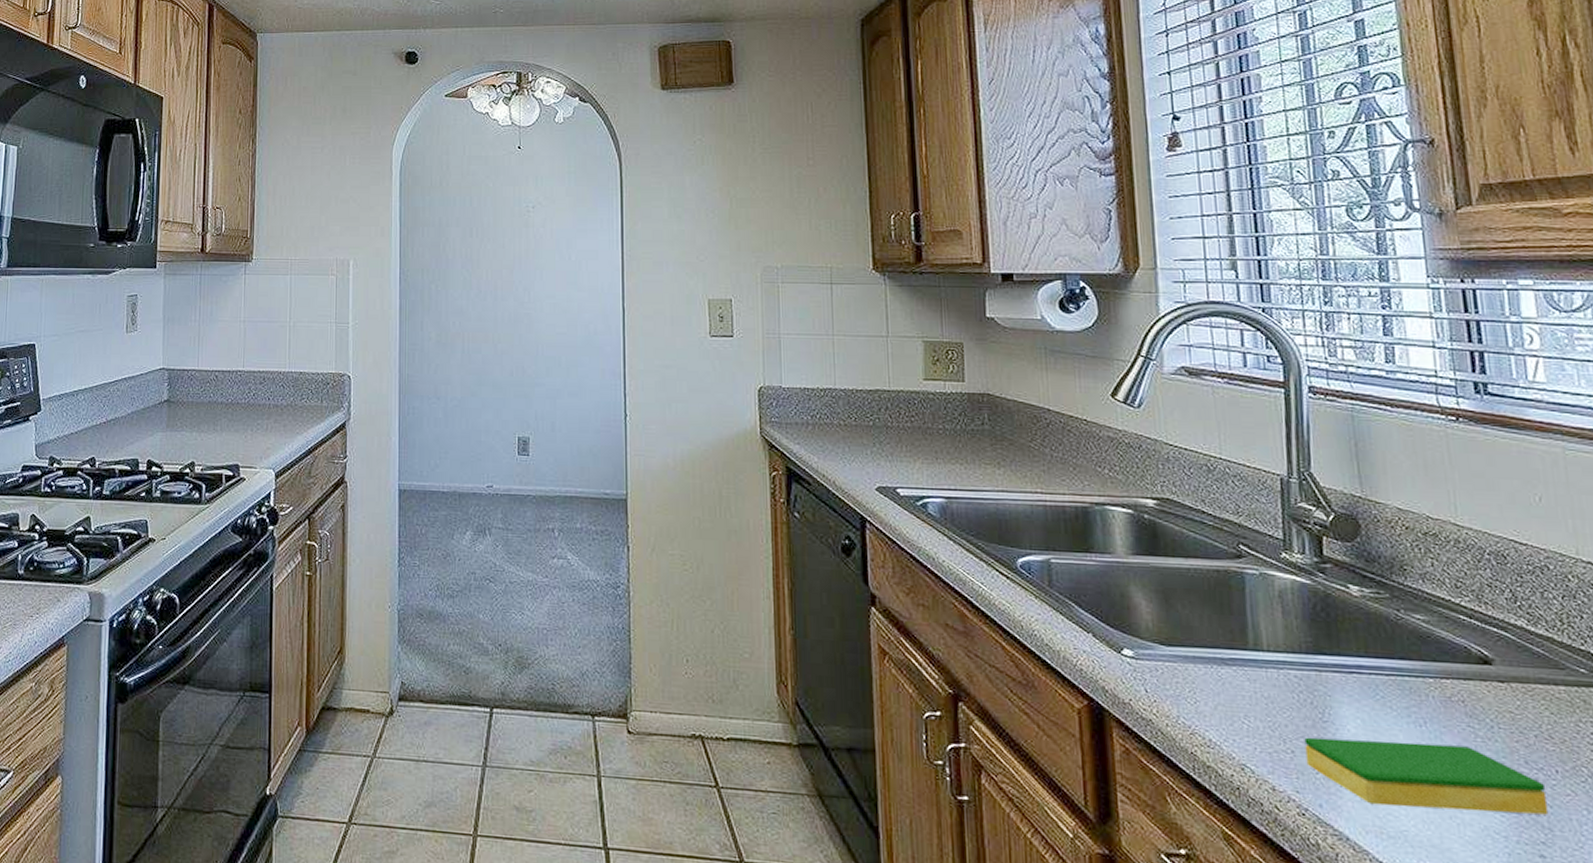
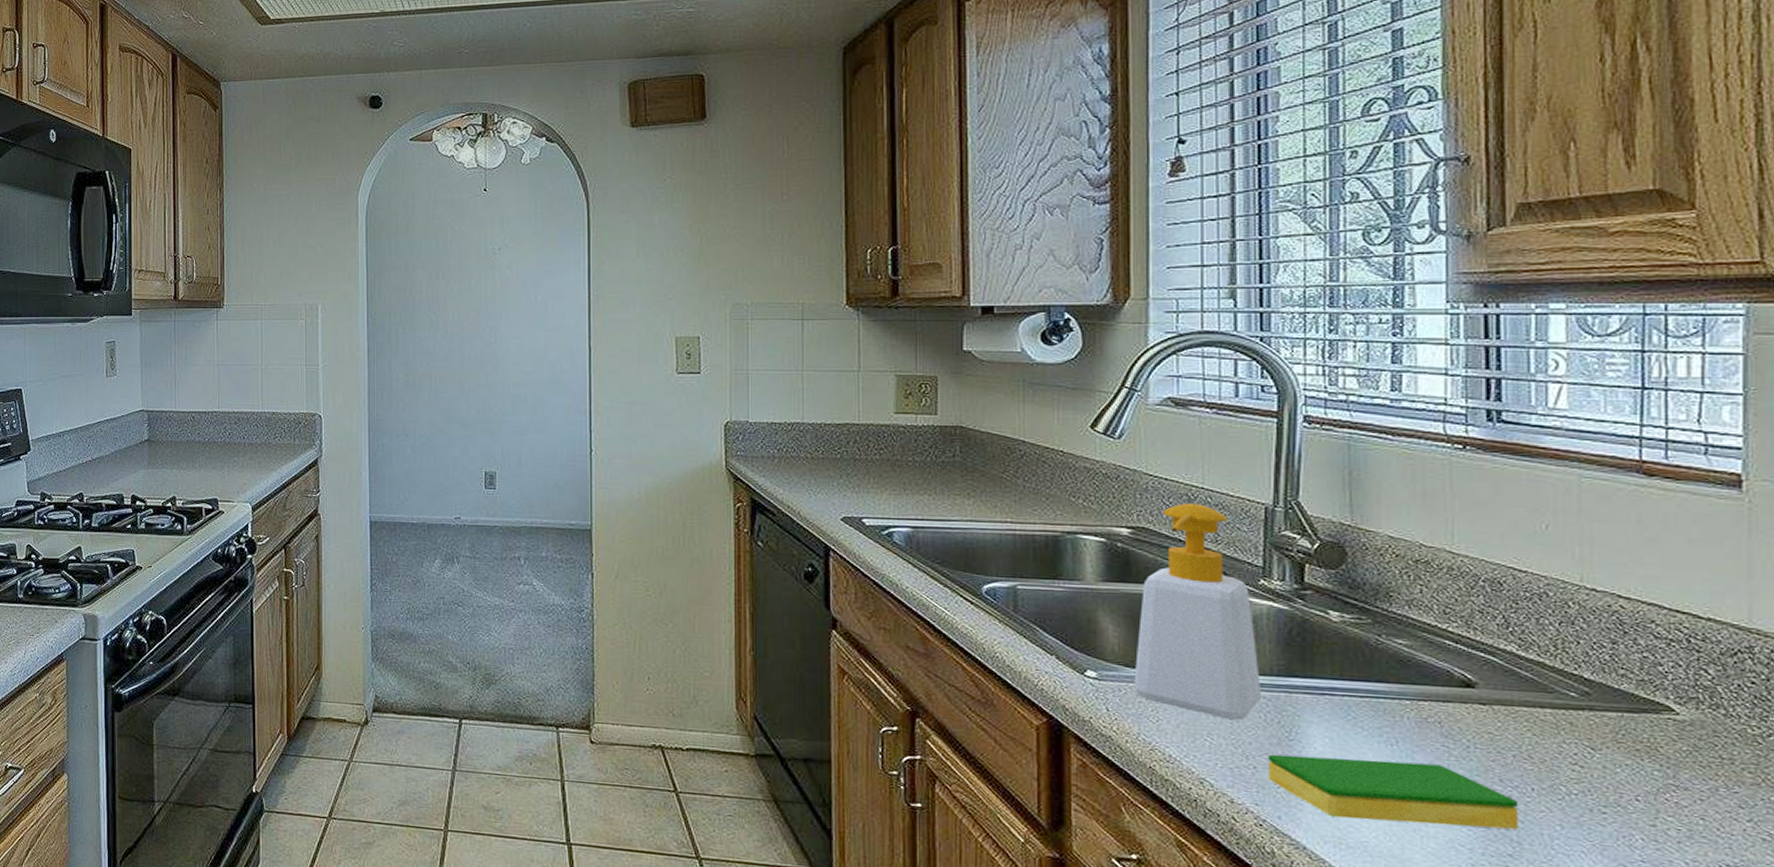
soap bottle: none [1169,474,1294,701] -> present [1134,503,1262,721]

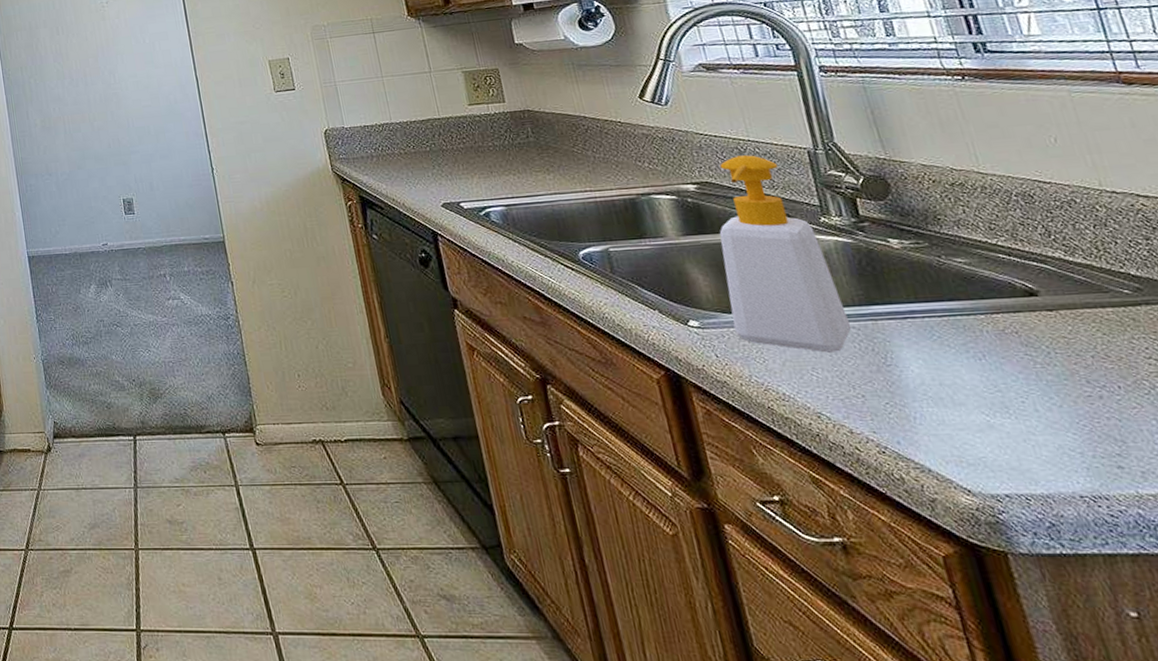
dish sponge: present [1268,754,1519,830] -> none [872,373,1118,437]

